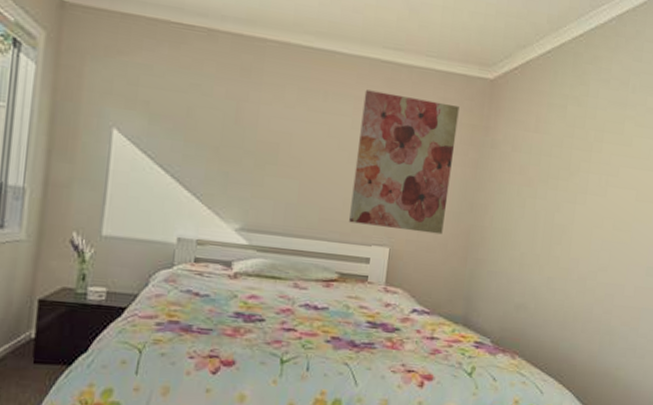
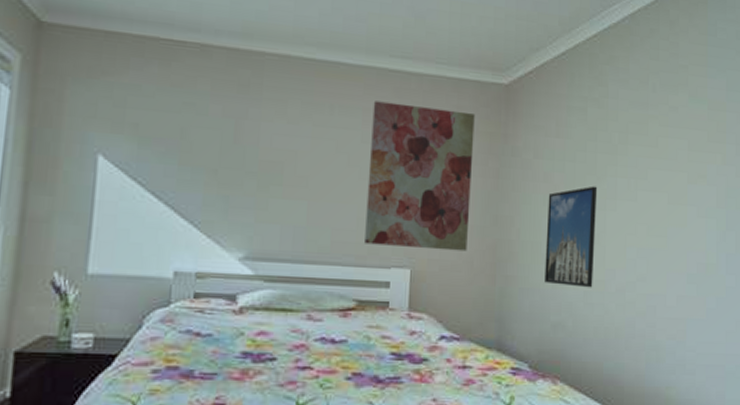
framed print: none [512,180,570,275] -> present [545,186,598,288]

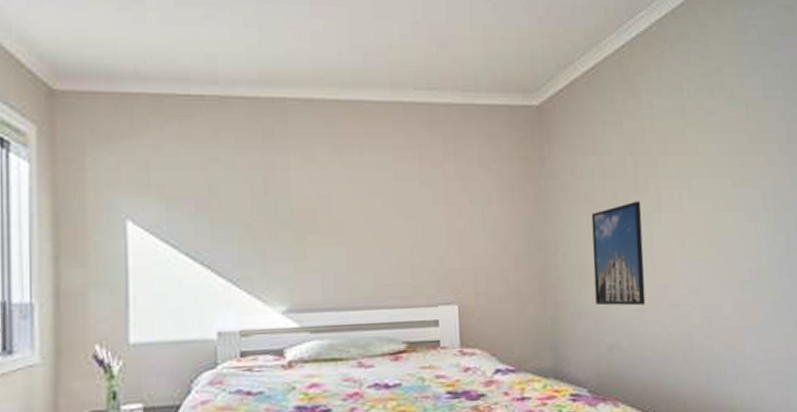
wall art: present [365,101,475,252] -> none [403,136,514,284]

